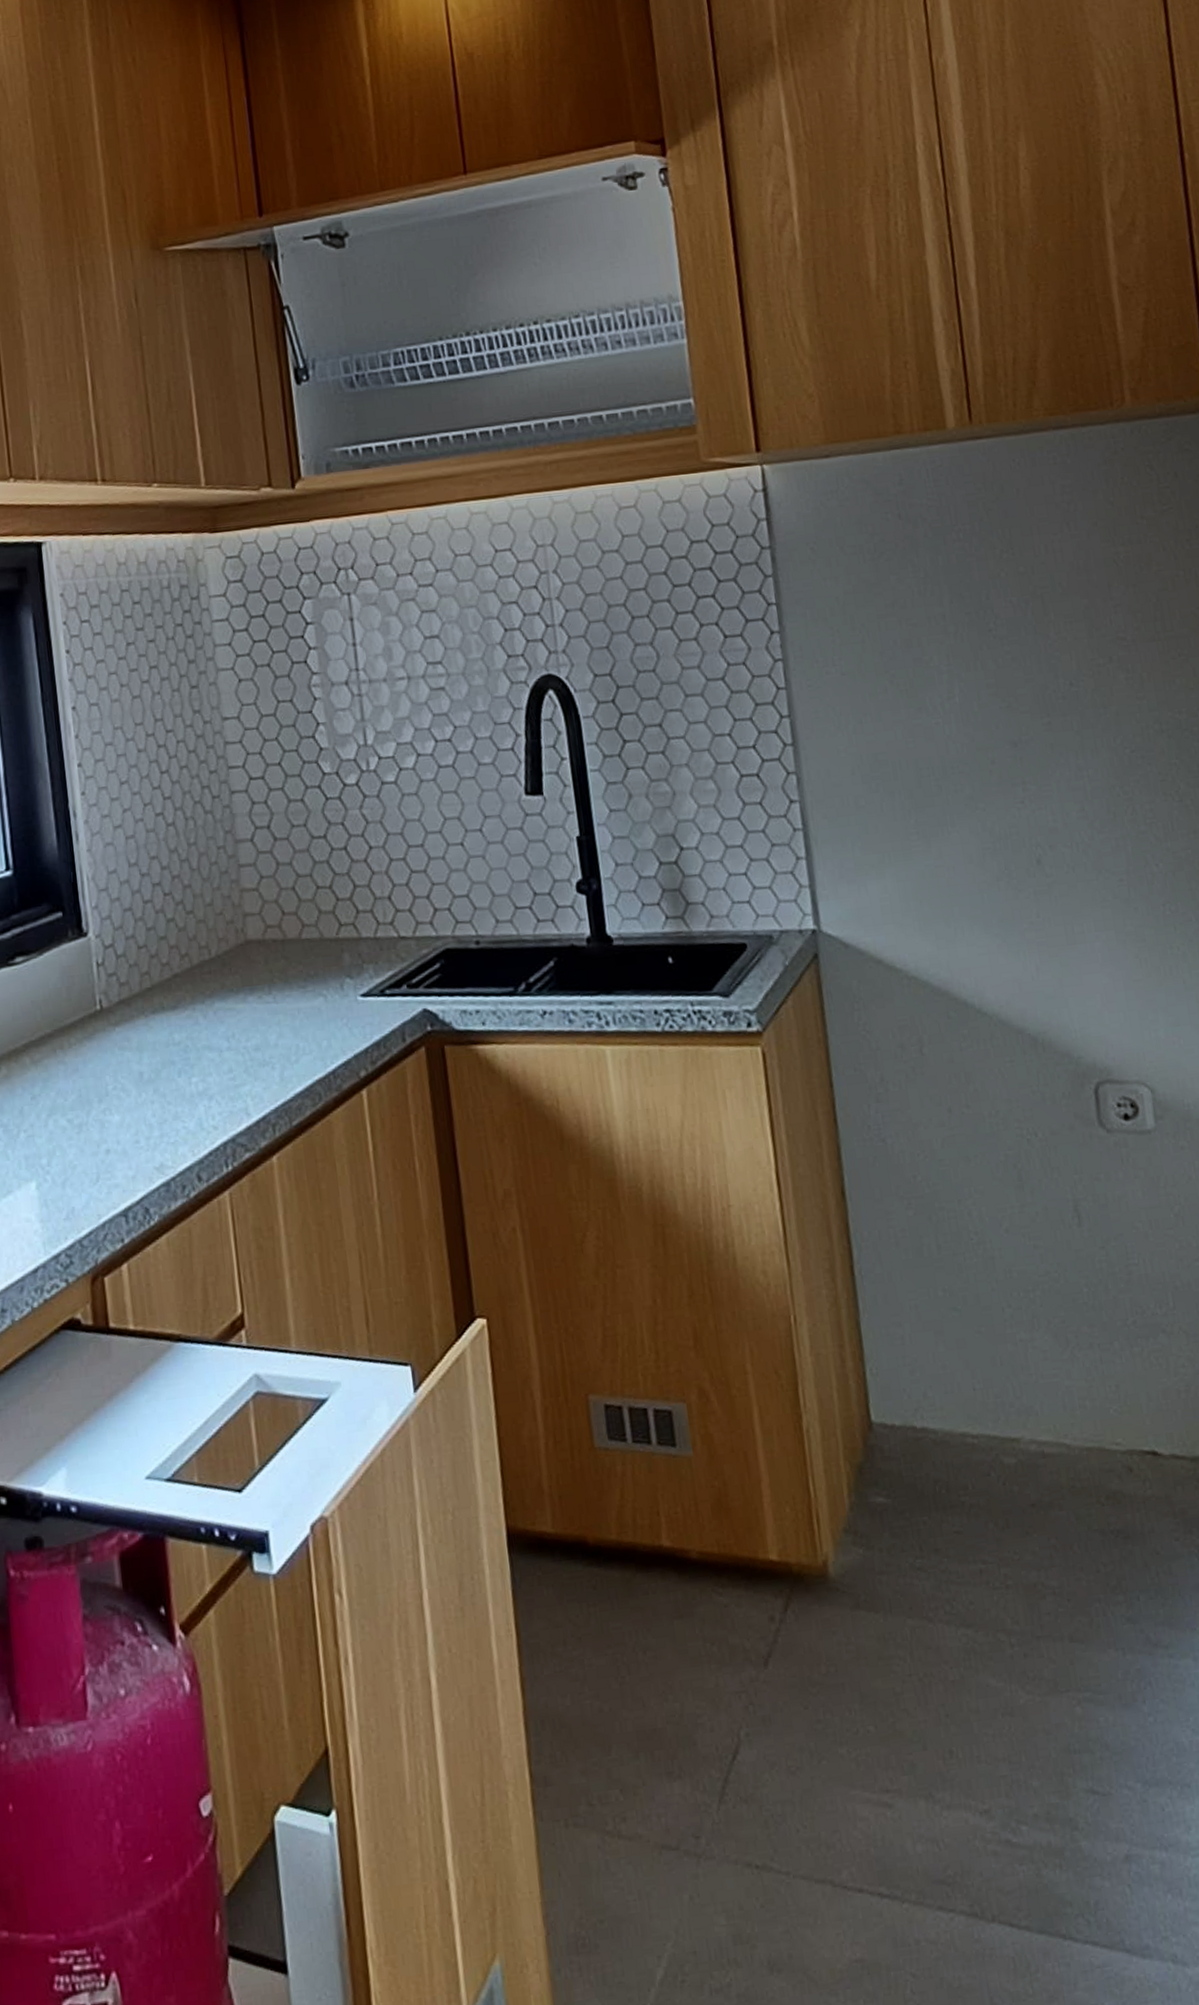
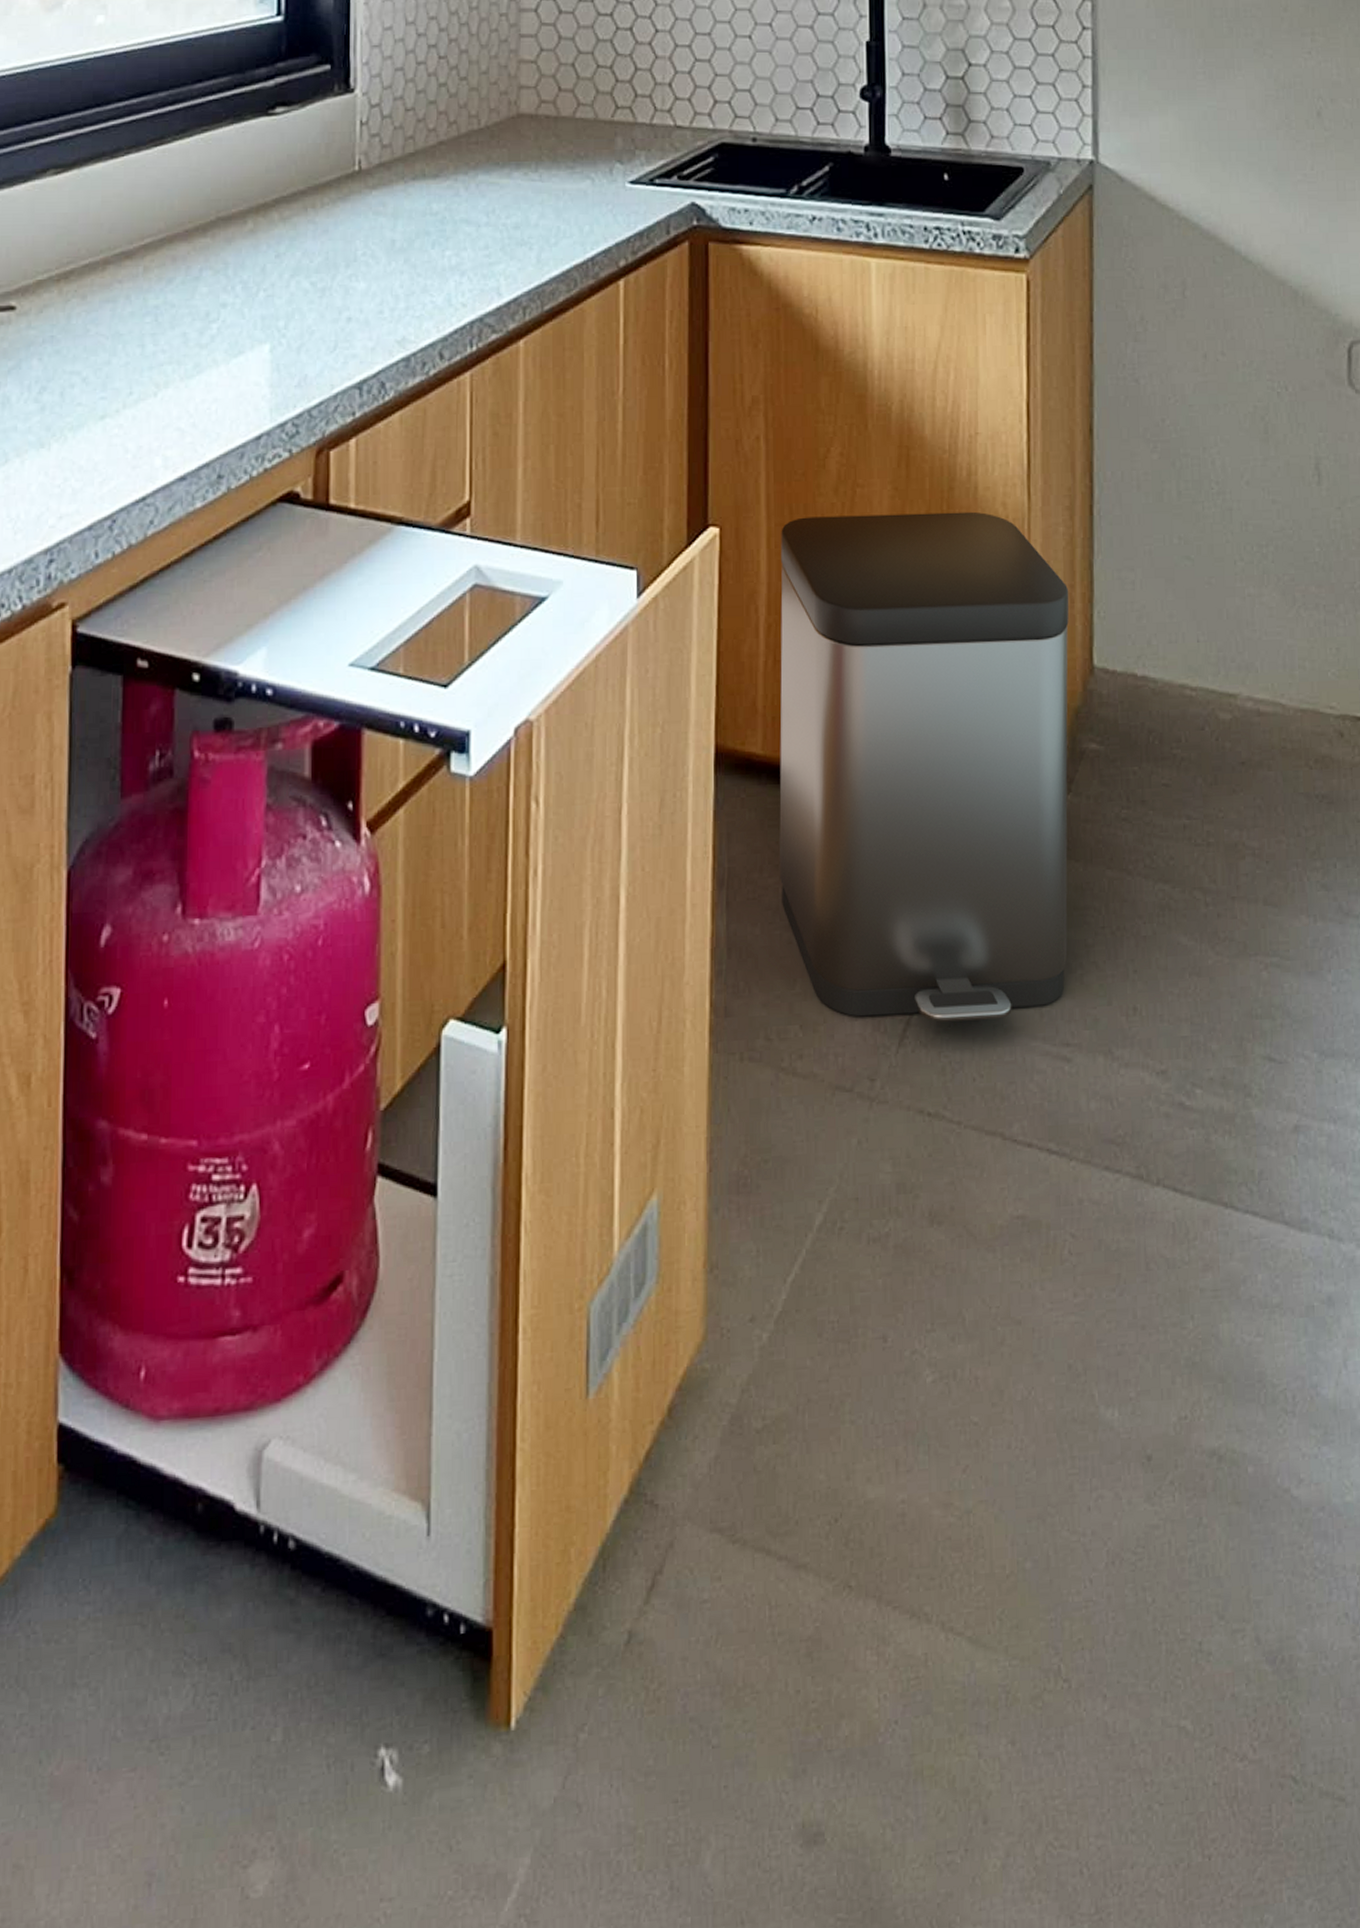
pedal bin: none [547,1282,878,1778] -> present [779,511,1069,1022]

